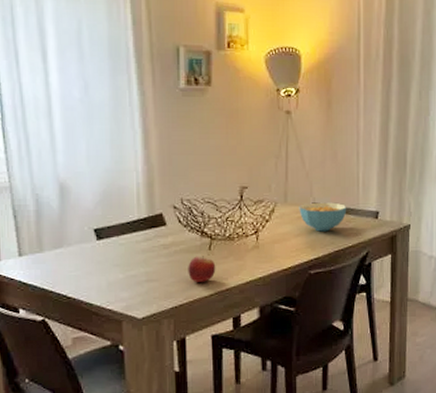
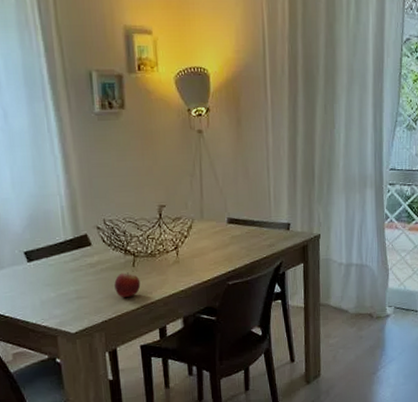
cereal bowl: present [299,202,347,232] -> none [215,216,260,245]

